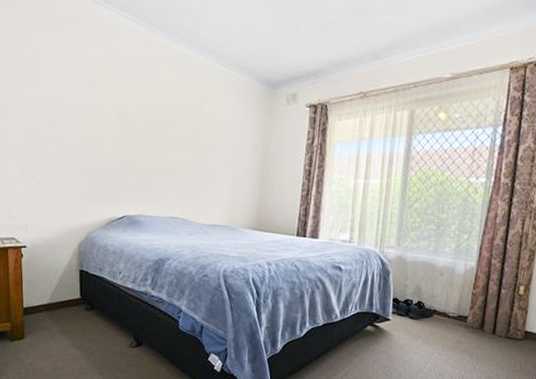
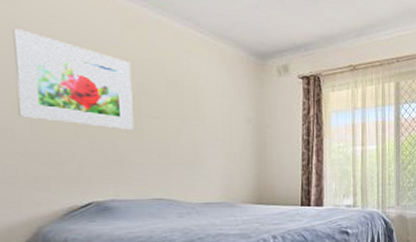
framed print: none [81,68,161,154] -> present [12,29,134,129]

